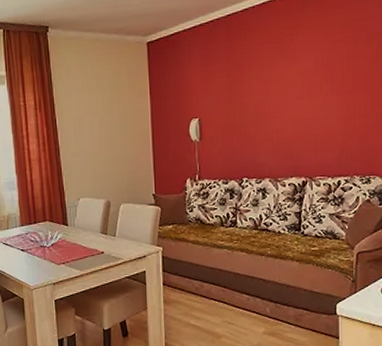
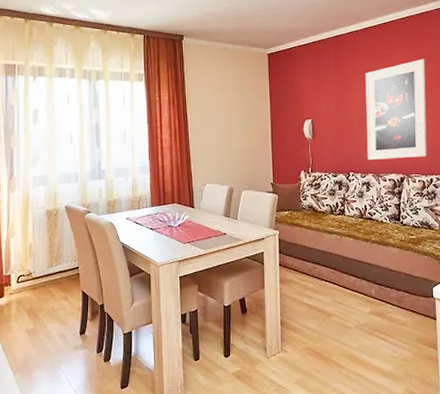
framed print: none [262,36,337,162] -> present [365,58,427,160]

